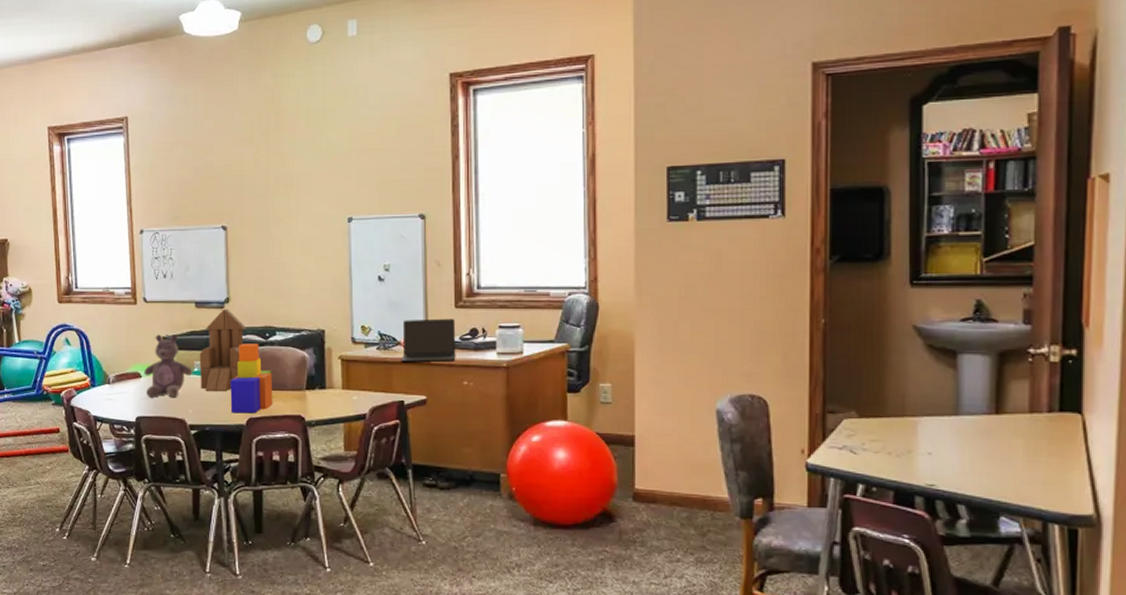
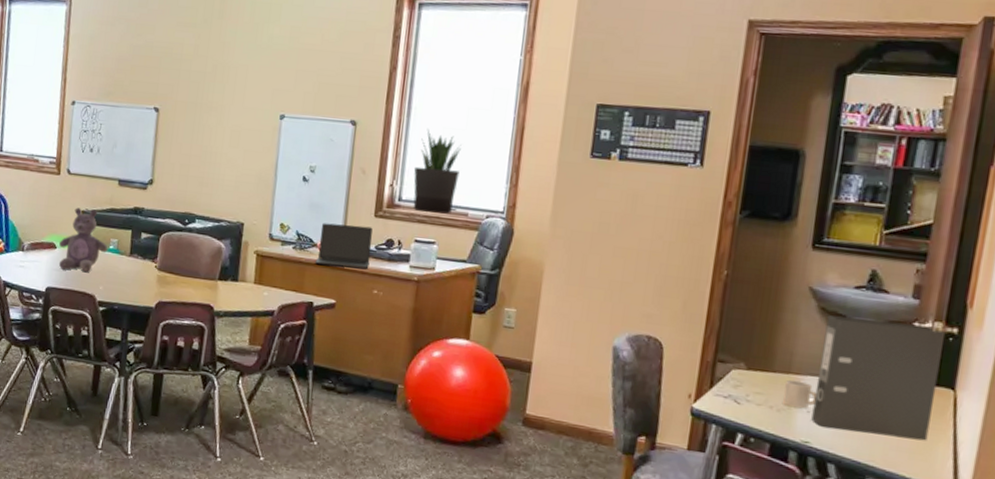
toy blocks: present [199,308,246,392] -> none [114,190,167,272]
building blocks: present [230,343,273,414] -> none [141,227,187,298]
planter: none [490,213,536,298] -> present [413,129,461,214]
mug: none [900,422,936,451] -> present [782,379,817,409]
binder: none [934,351,1064,470] -> present [811,315,946,441]

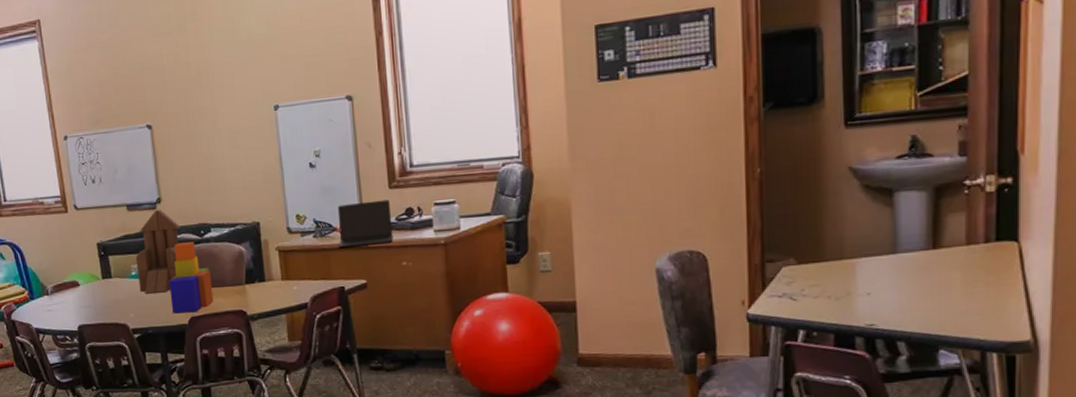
stuffed animal: present [58,207,108,273] -> none [81,239,131,305]
toy blocks: none [114,190,167,272] -> present [135,209,181,295]
building blocks: none [141,227,187,298] -> present [169,242,214,314]
planter: present [413,129,461,214] -> none [420,88,467,174]
mug: present [782,379,817,409] -> none [839,264,874,293]
binder: present [811,315,946,441] -> none [872,181,1000,306]

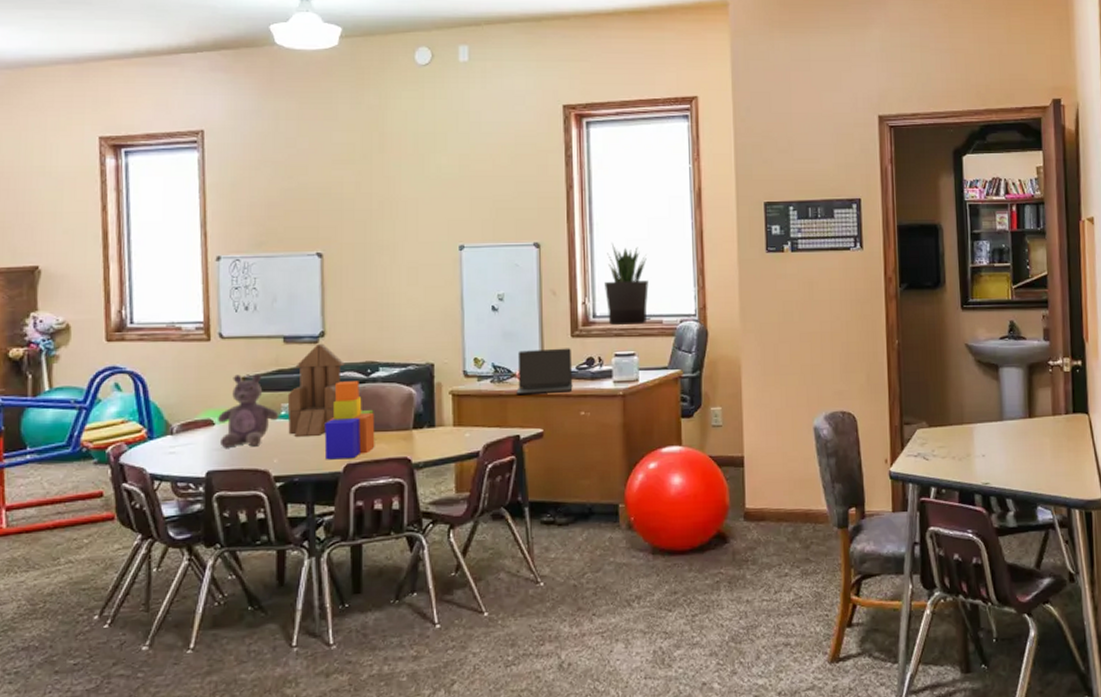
stuffed animal: none [81,239,131,305] -> present [216,374,279,448]
planter: none [420,88,467,174] -> present [605,243,649,326]

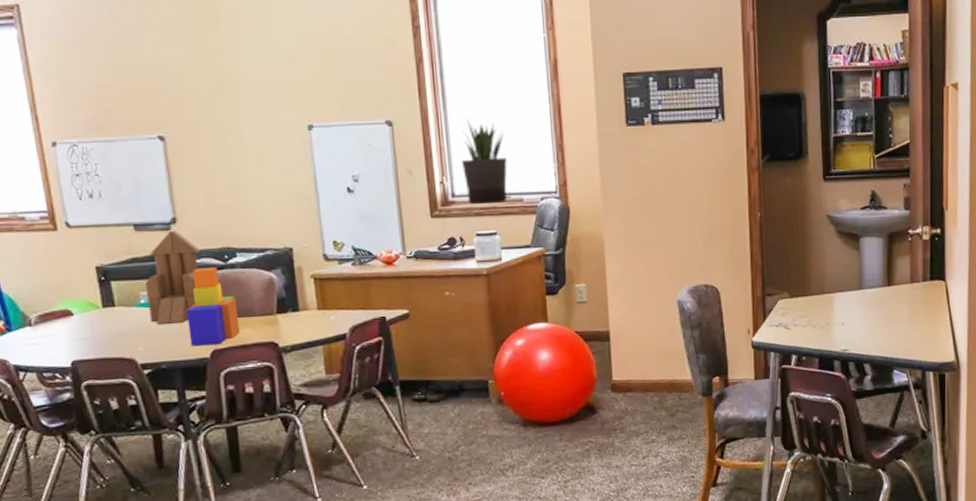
stuffed animal: present [216,374,279,448] -> none [74,263,139,338]
laptop: present [516,348,573,395] -> none [377,228,436,278]

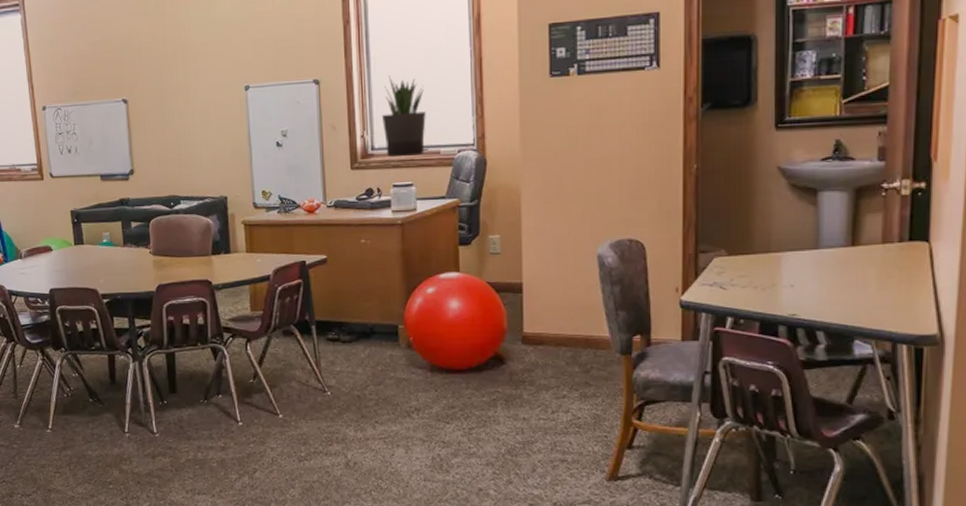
toy blocks: present [145,230,200,326] -> none [107,180,152,262]
building blocks: present [186,267,241,347] -> none [138,213,181,281]

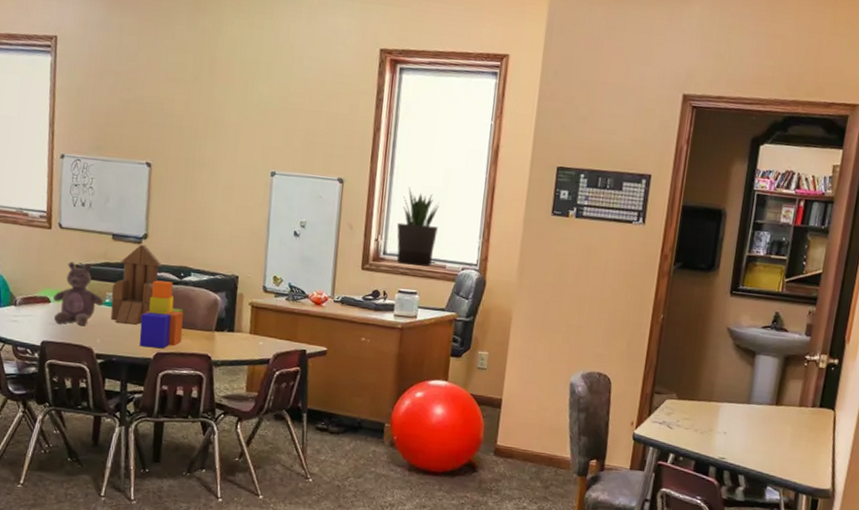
stuffed animal: none [54,207,102,270] -> present [52,261,104,326]
toy blocks: none [107,180,152,262] -> present [110,244,162,325]
building blocks: none [138,213,181,281] -> present [139,280,184,349]

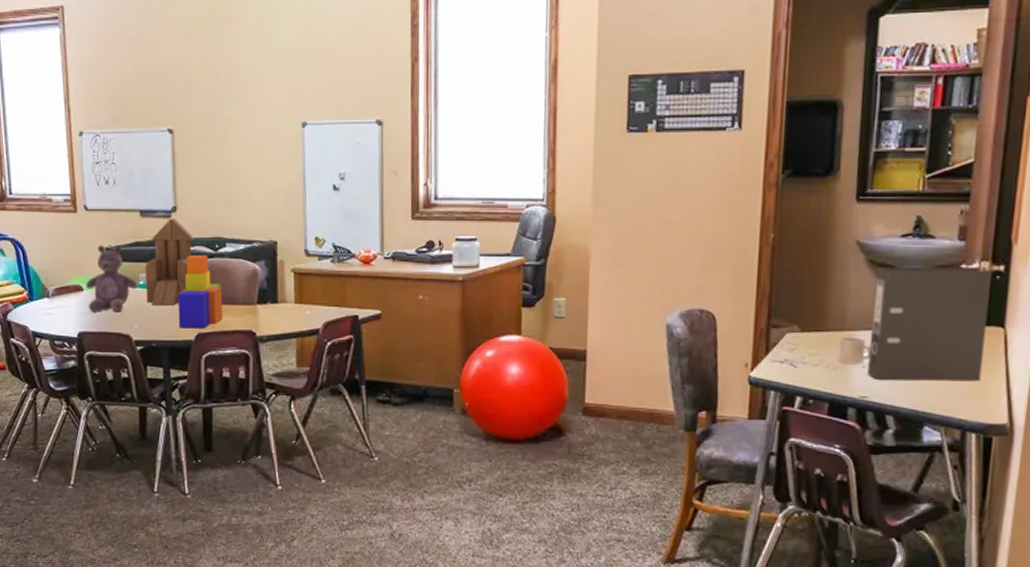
planter: present [396,187,440,267] -> none [448,121,494,209]
mug: none [704,406,732,431] -> present [837,336,871,365]
binder: none [727,351,830,453] -> present [867,266,993,382]

